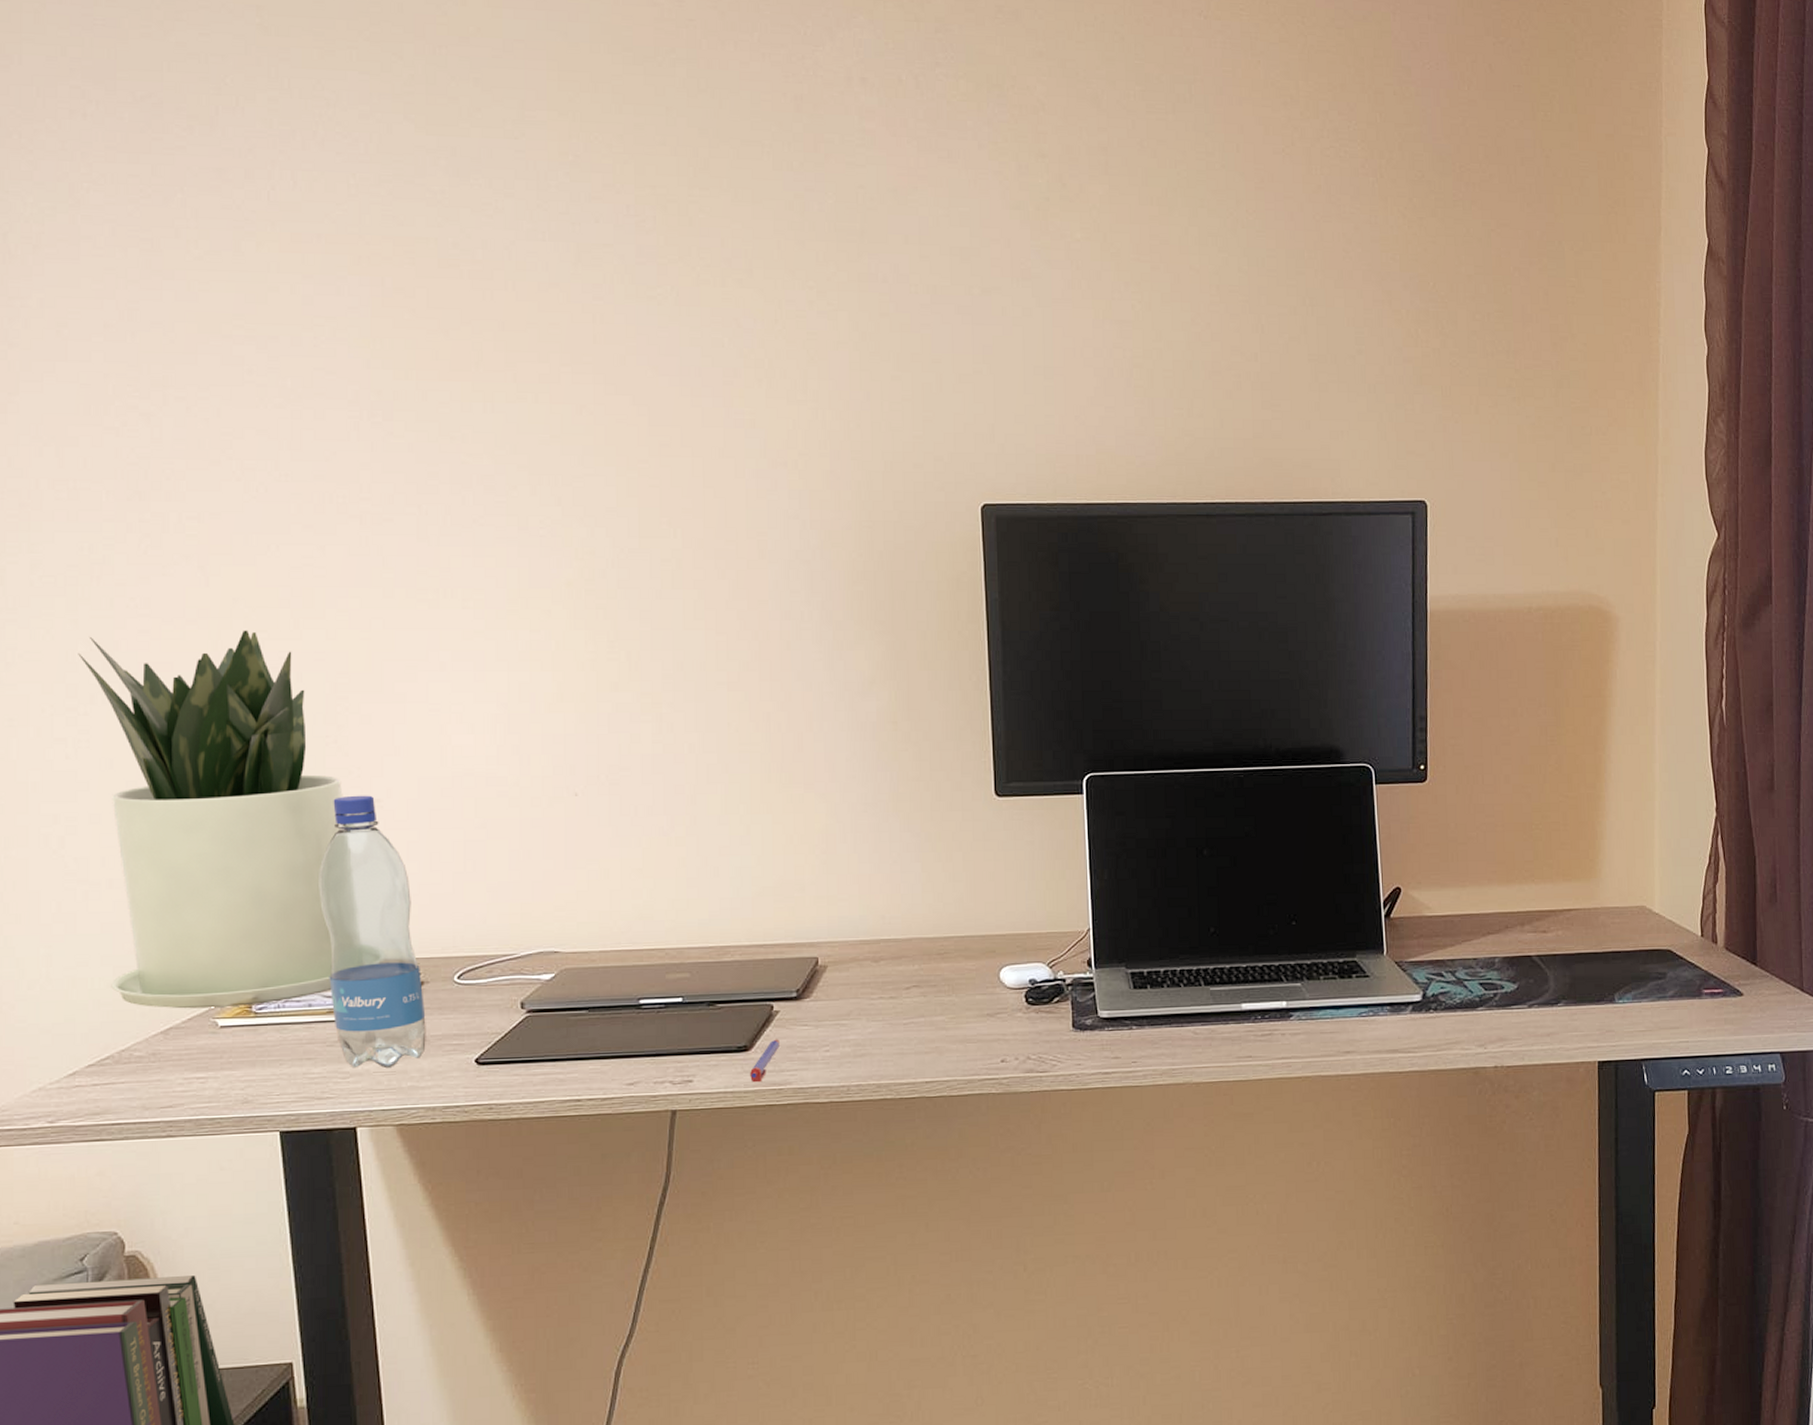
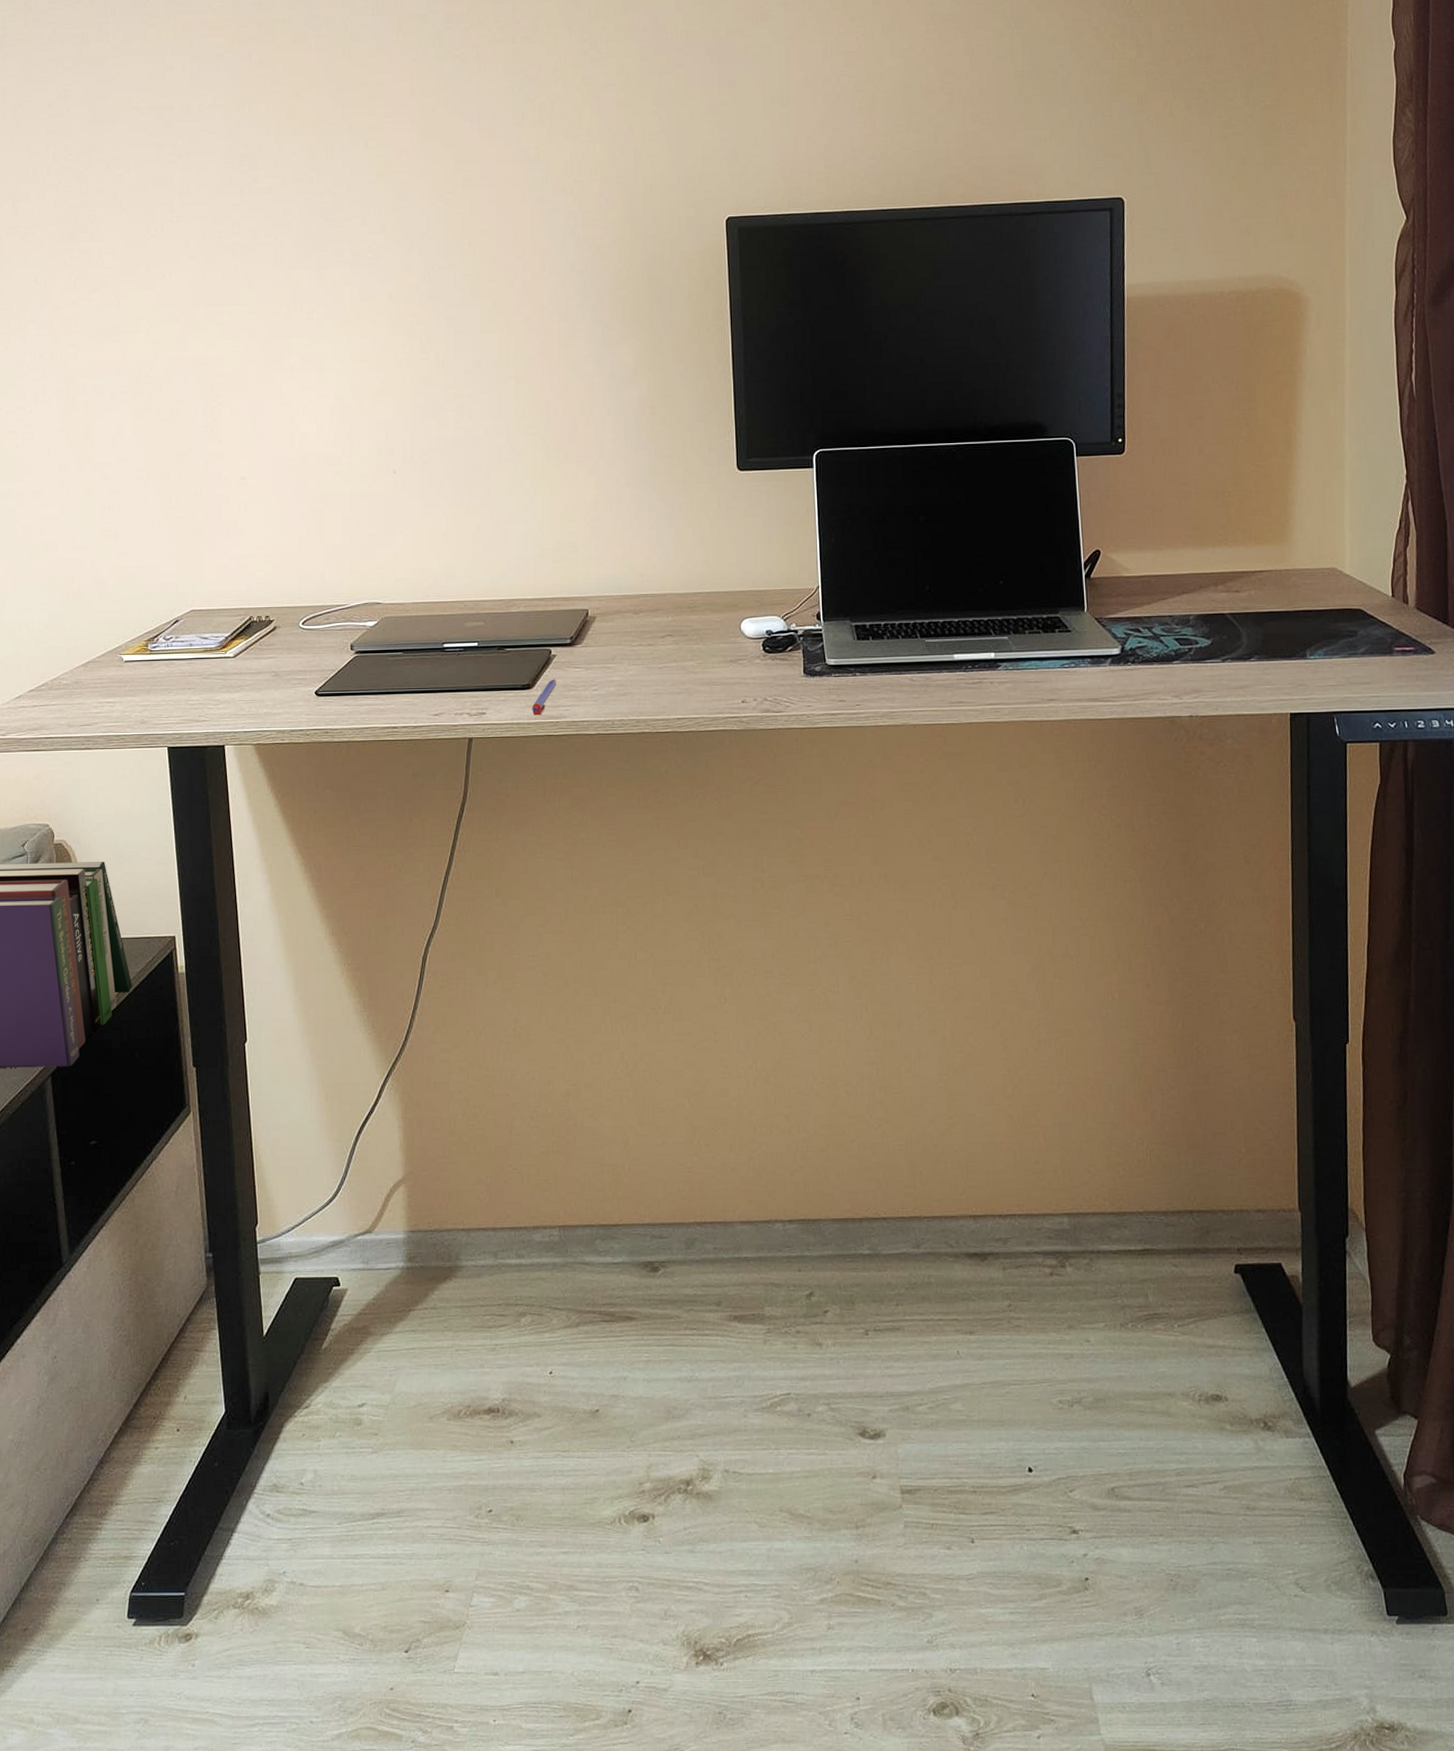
planter: present [78,630,343,1009] -> none [26,342,217,647]
bottle: present [319,795,426,1069] -> none [198,474,278,697]

